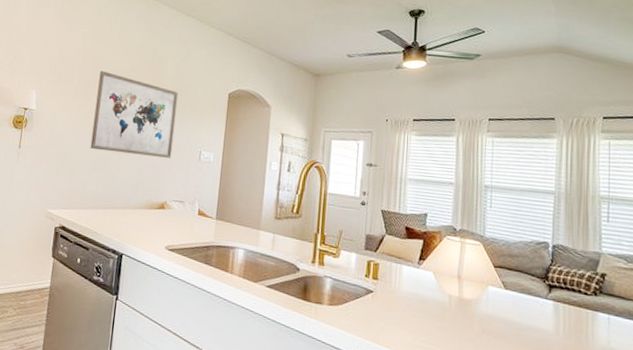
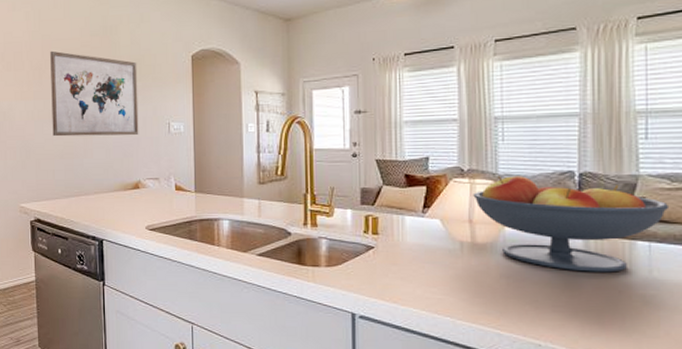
fruit bowl: none [463,239,624,340] -> present [473,176,668,273]

